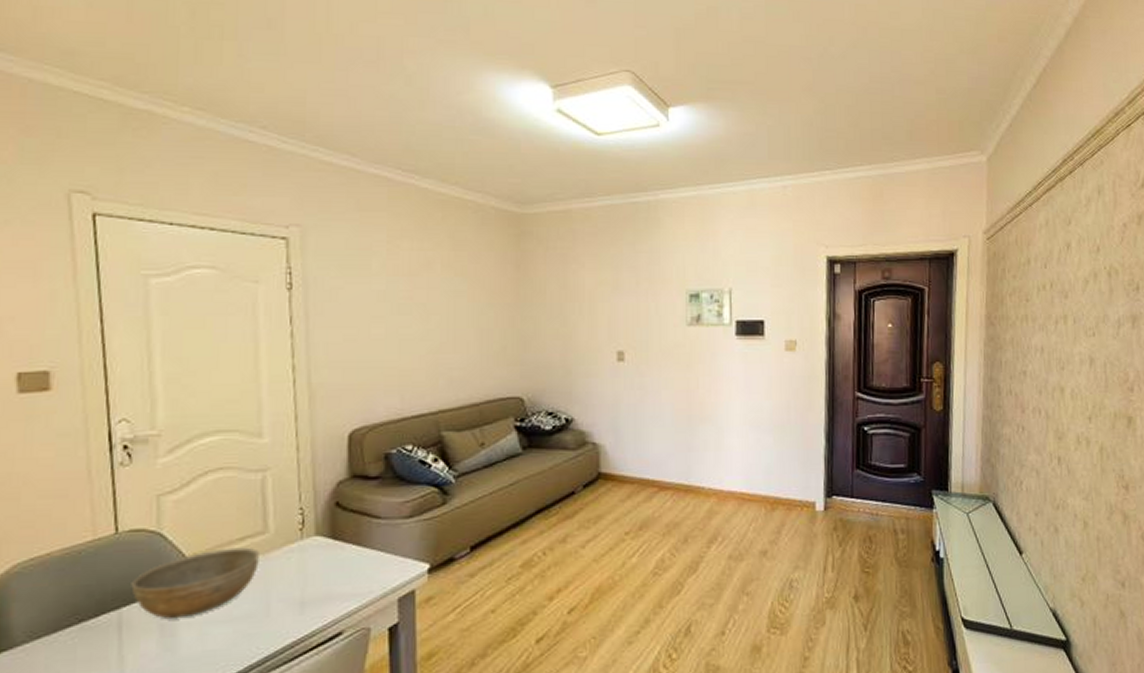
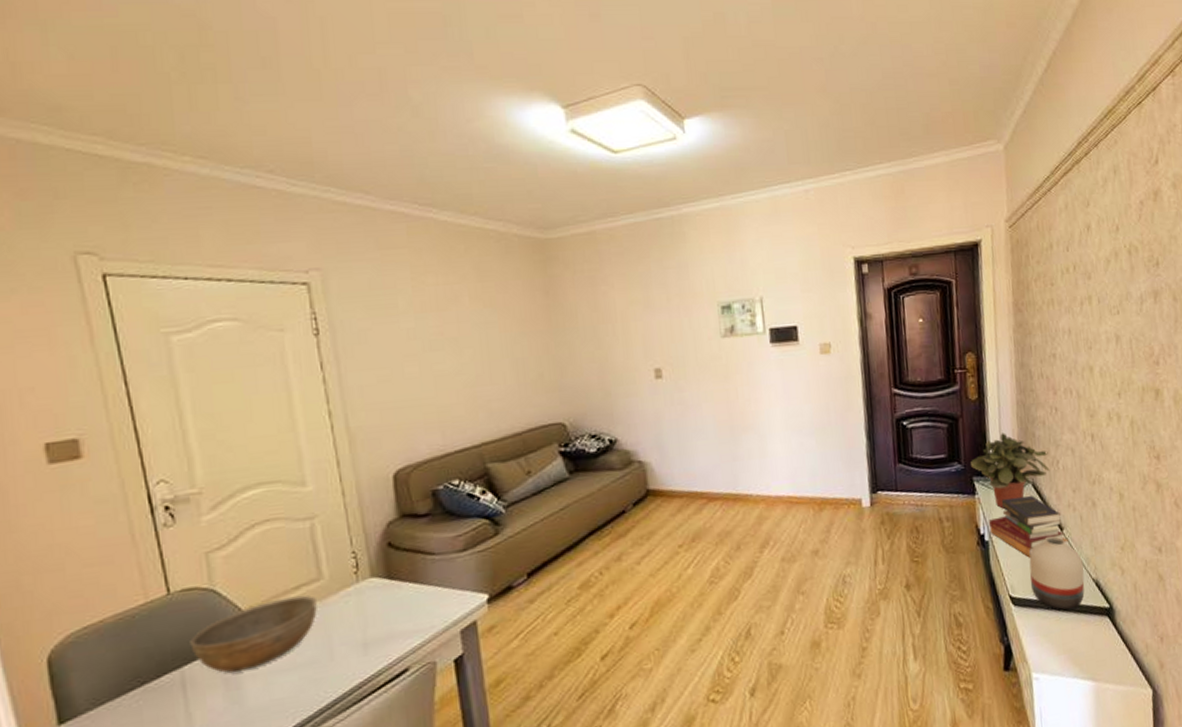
potted plant: none [931,447,1013,526] -> present [971,433,1050,509]
books: none [944,515,1027,580] -> present [988,496,1069,558]
vase: none [984,559,1041,638] -> present [1029,535,1085,610]

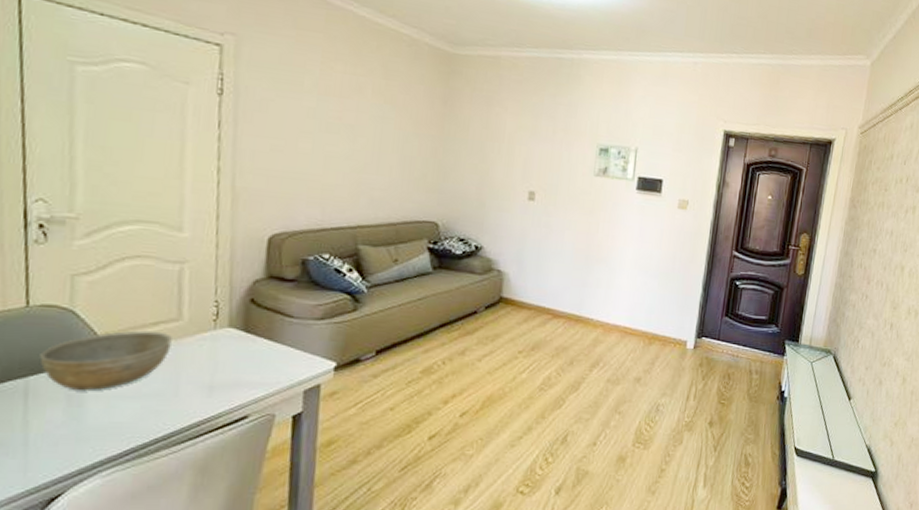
potted plant: present [971,433,1050,509] -> none [786,308,852,372]
books: present [988,496,1069,558] -> none [790,364,853,418]
vase: present [1029,535,1085,610] -> none [814,402,861,467]

